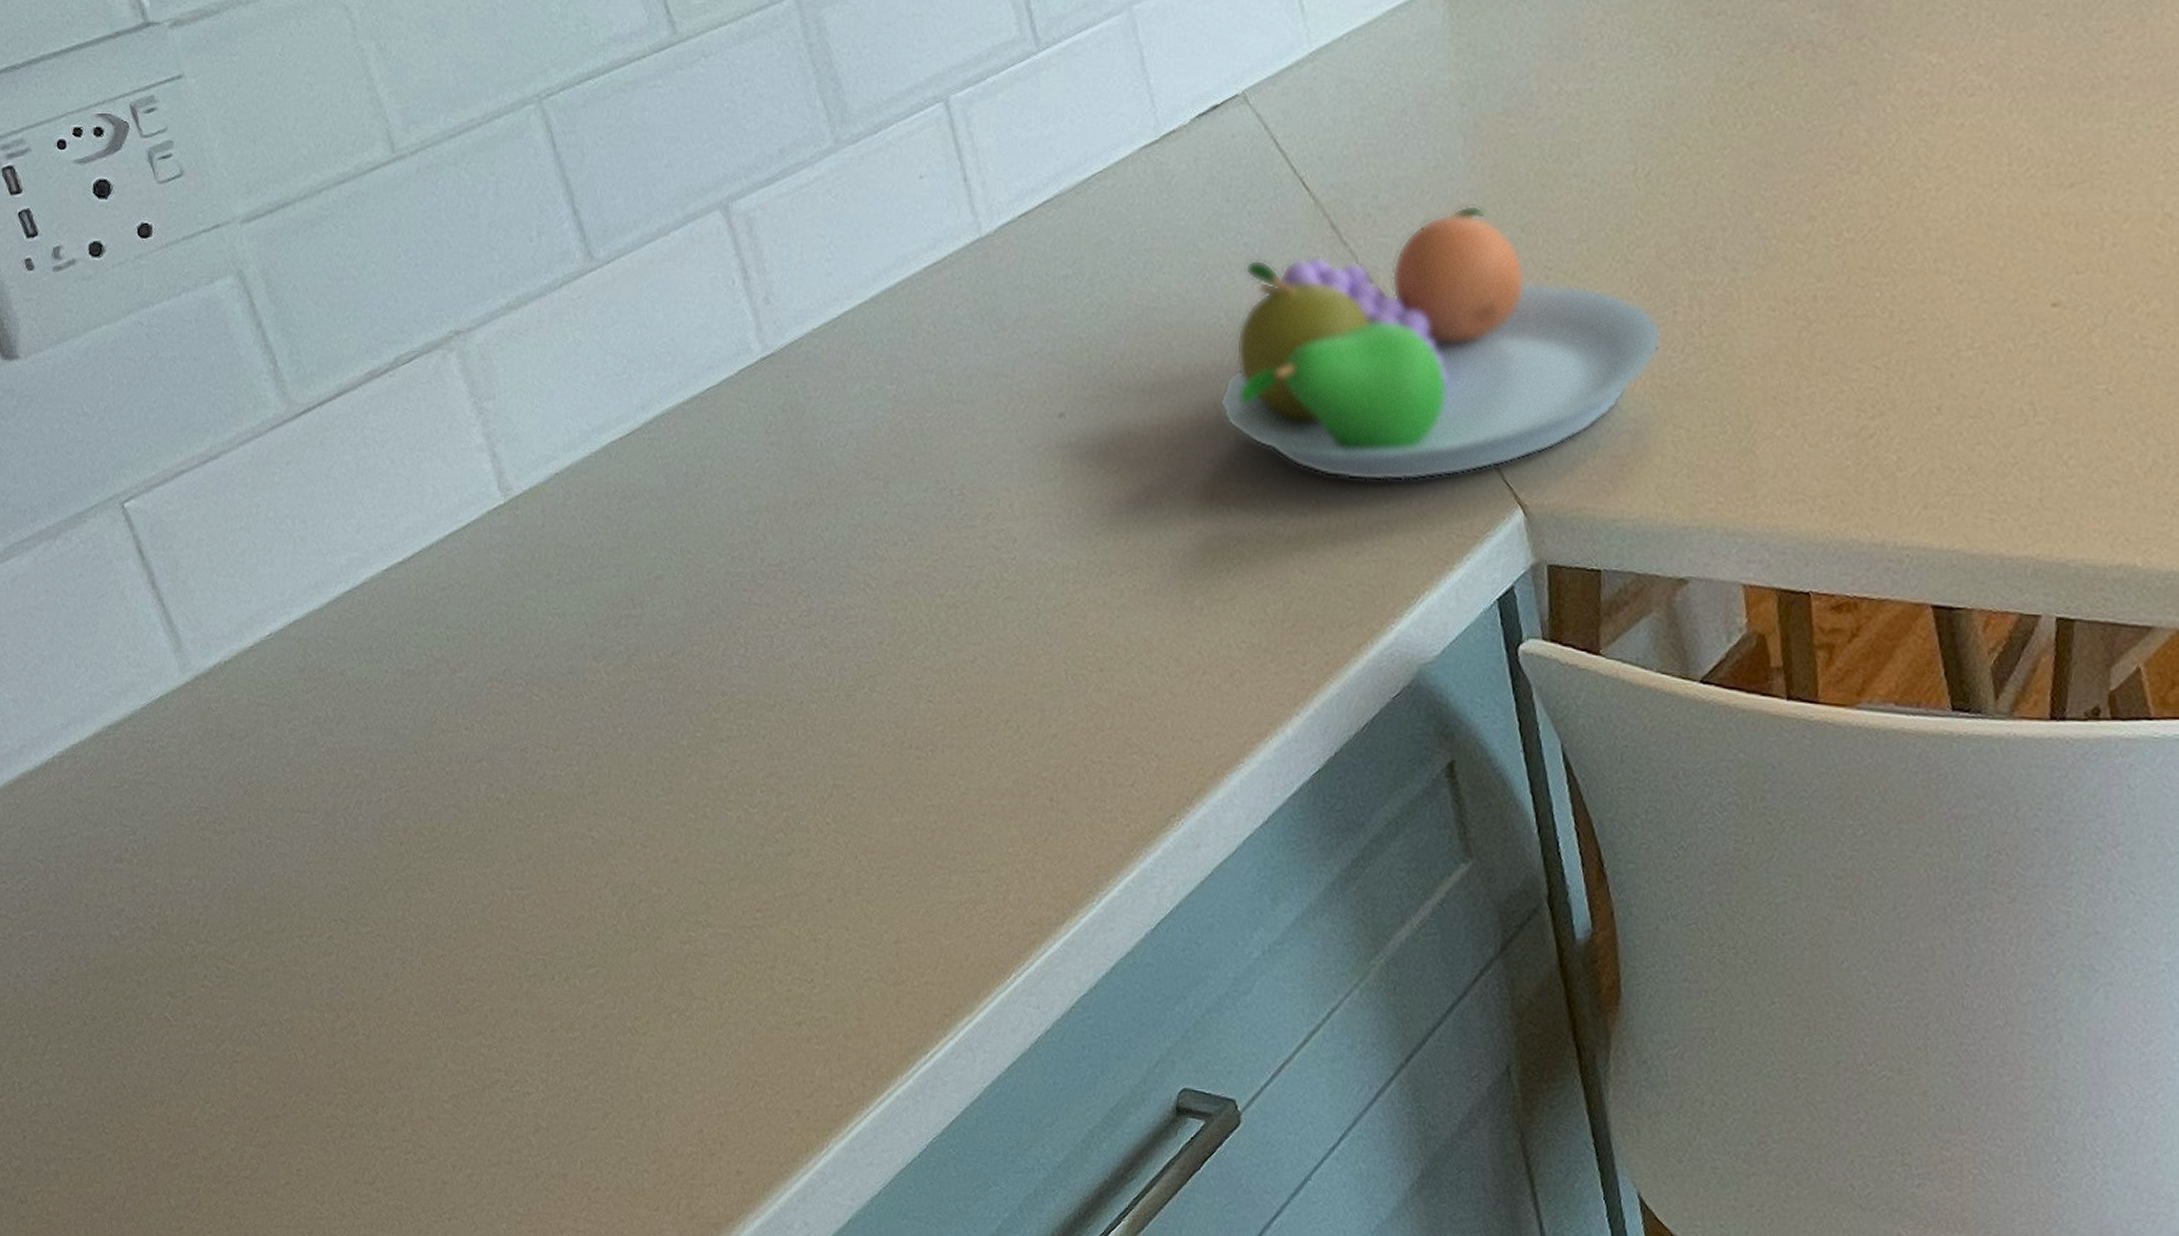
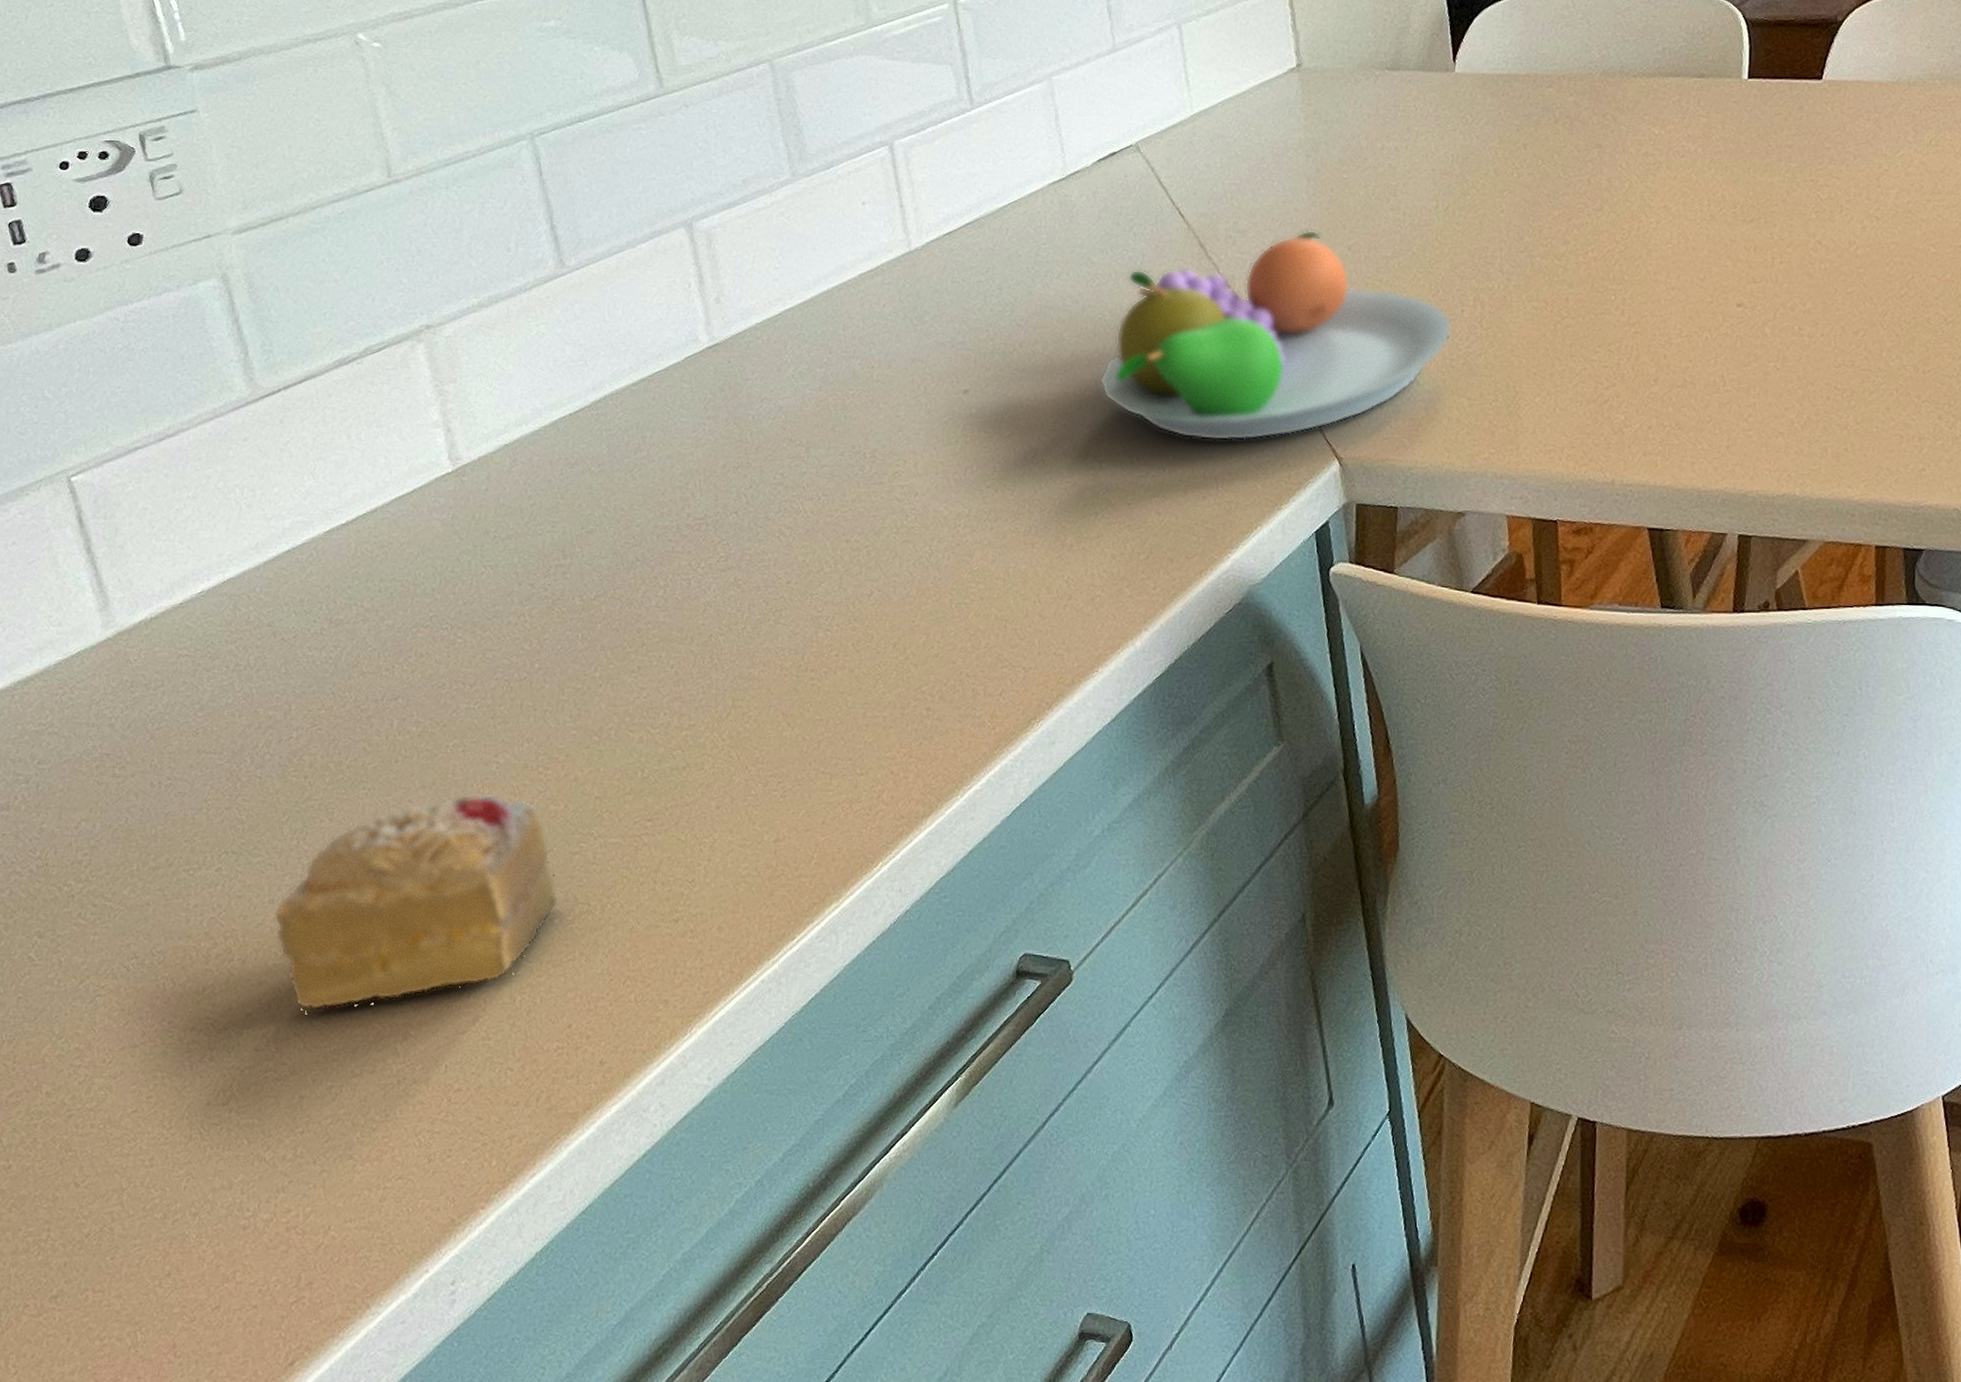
cake slice: none [390,869,674,1096] -> present [273,792,559,1013]

